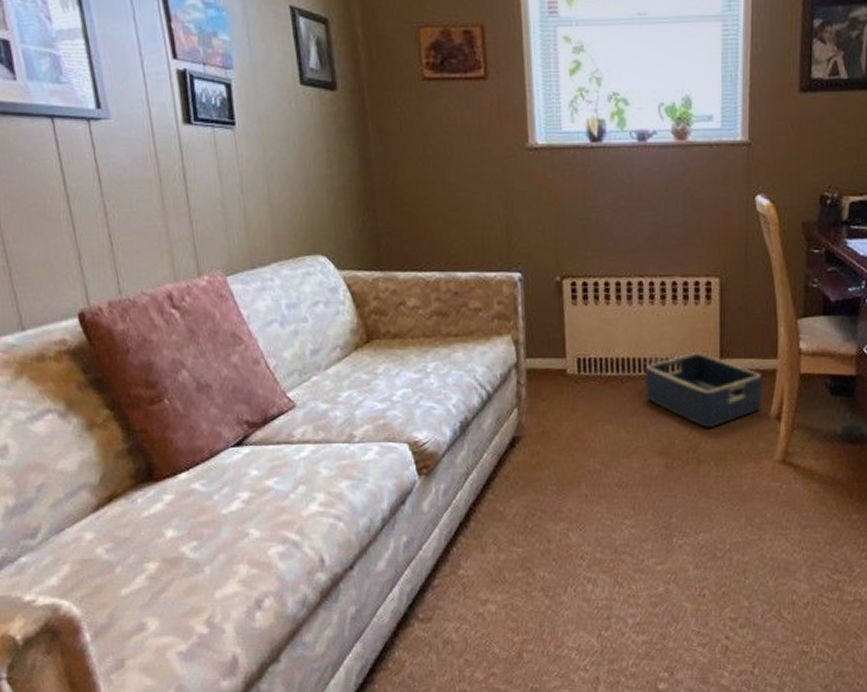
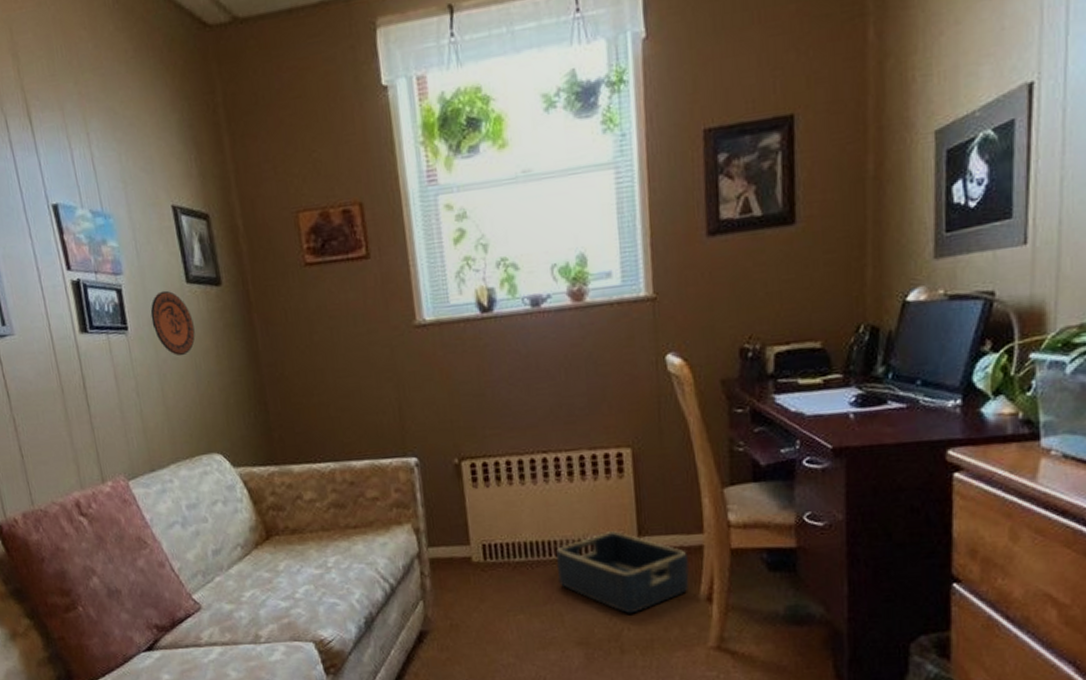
decorative plate: none [260,89,306,157] -> present [150,290,195,356]

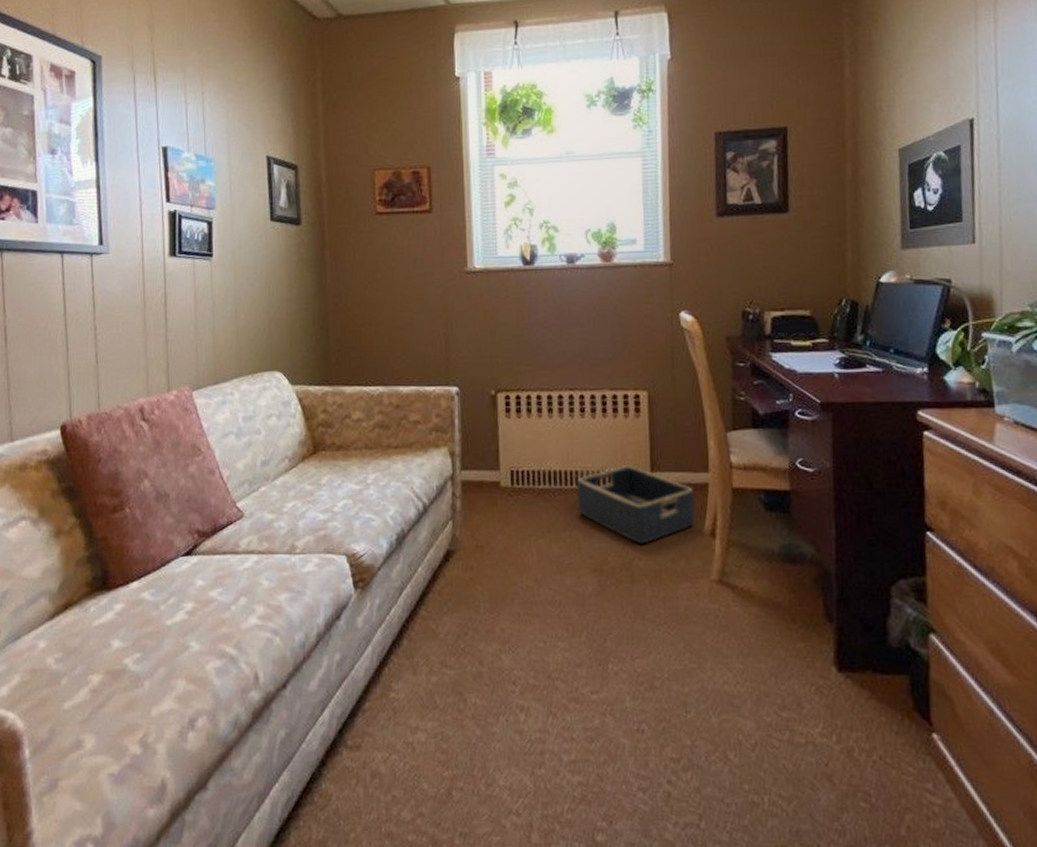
decorative plate: present [150,290,195,356] -> none [235,225,272,283]

